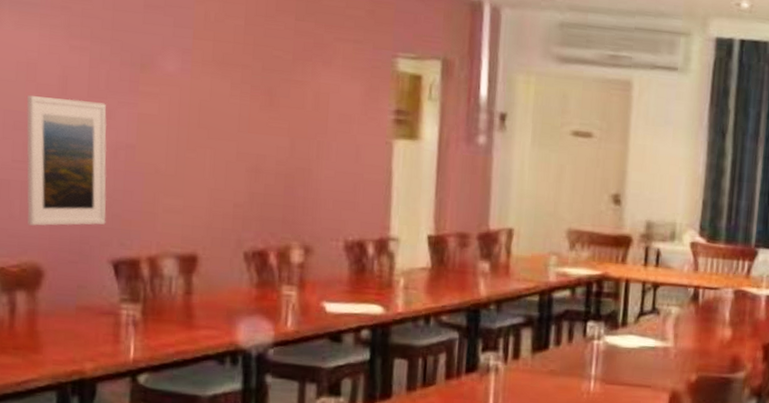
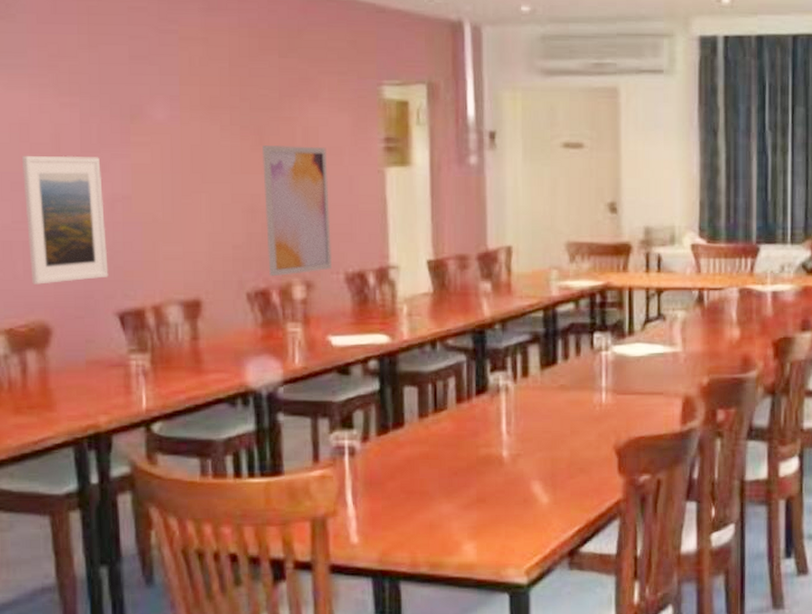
wall art: none [268,106,337,239] -> present [261,144,333,277]

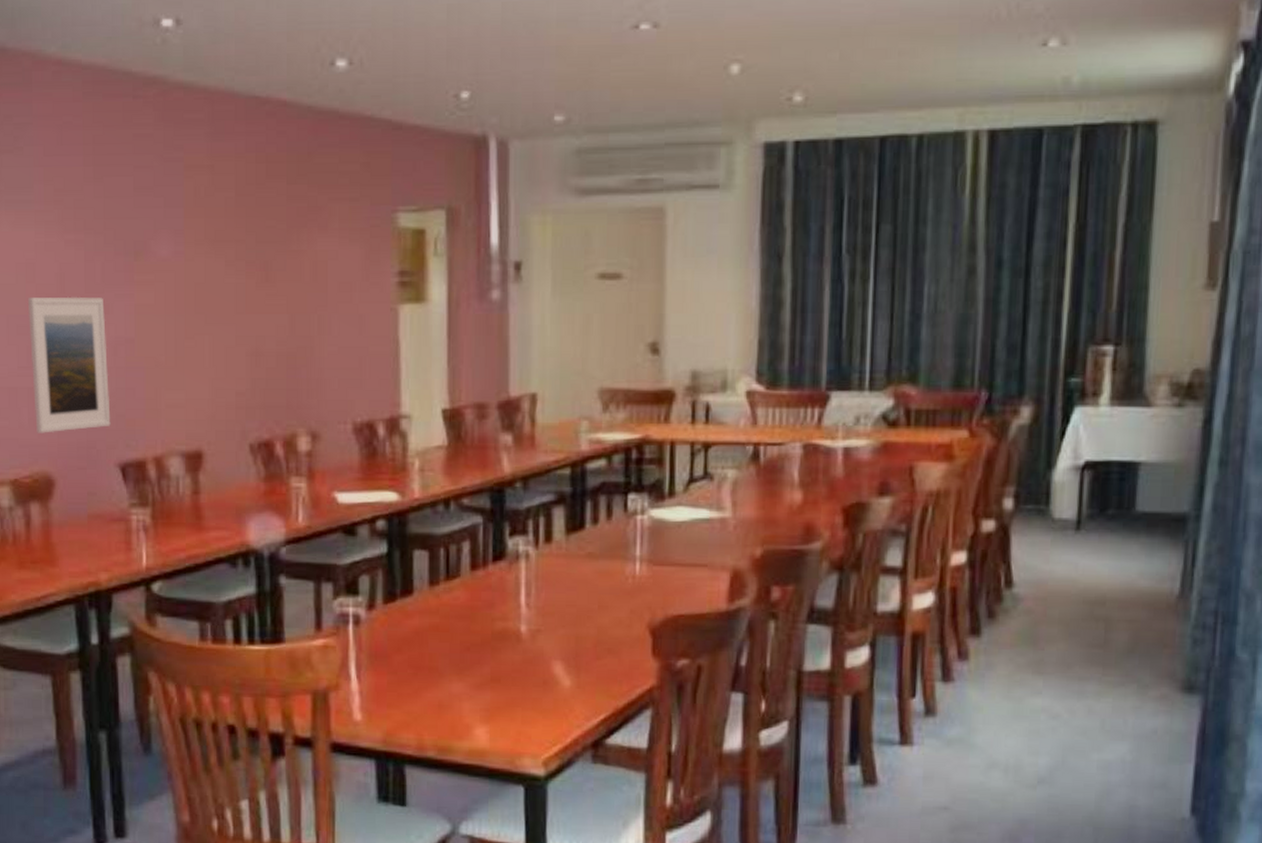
wall art: present [261,144,333,277] -> none [267,281,340,427]

